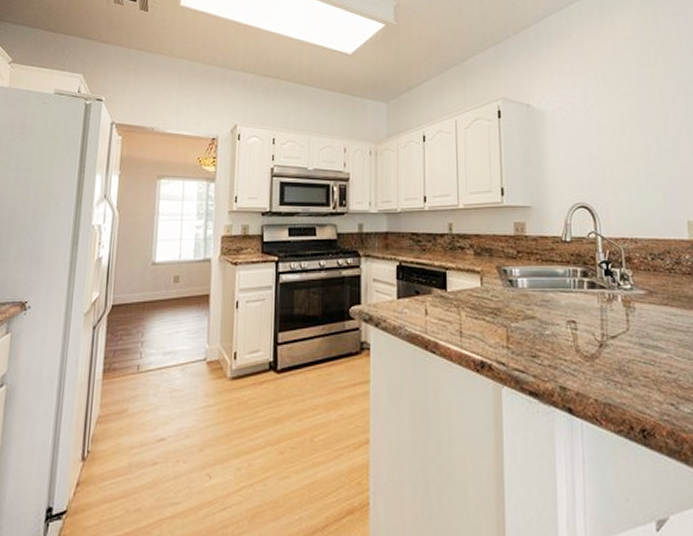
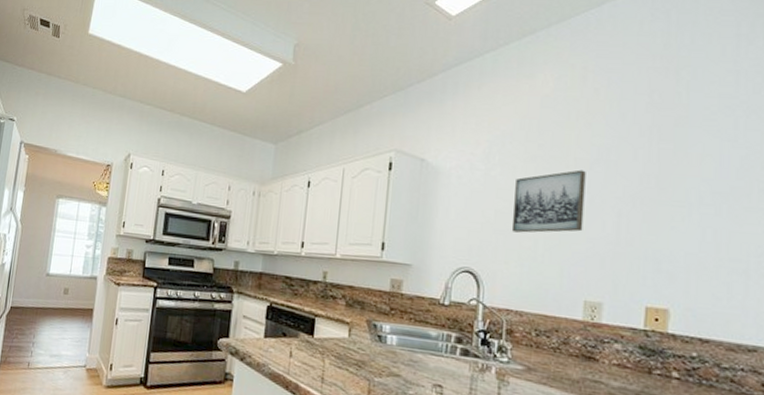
wall art: none [613,102,676,165] -> present [511,170,586,233]

